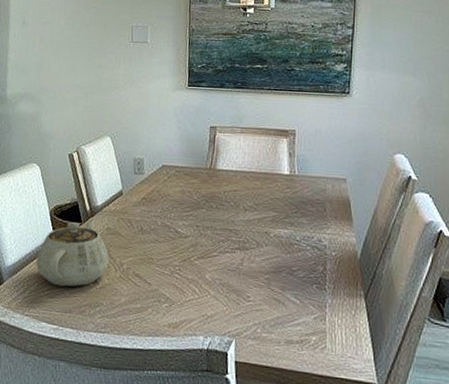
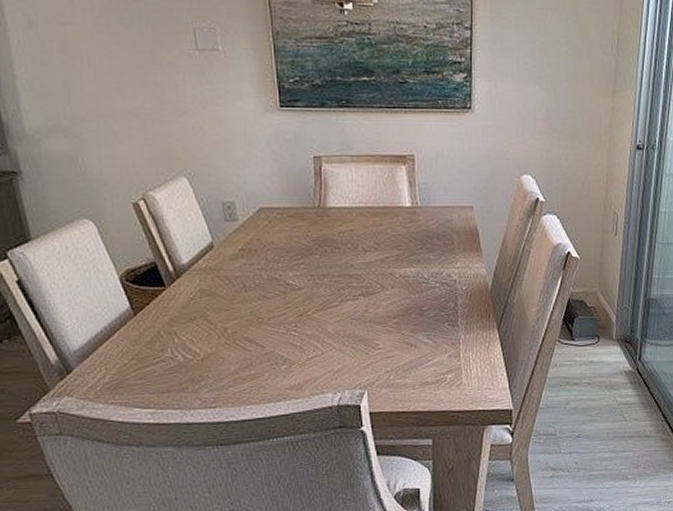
teapot: present [36,218,109,288] -> none [112,279,208,365]

